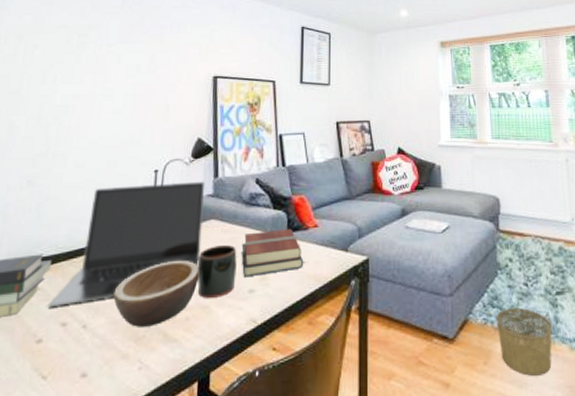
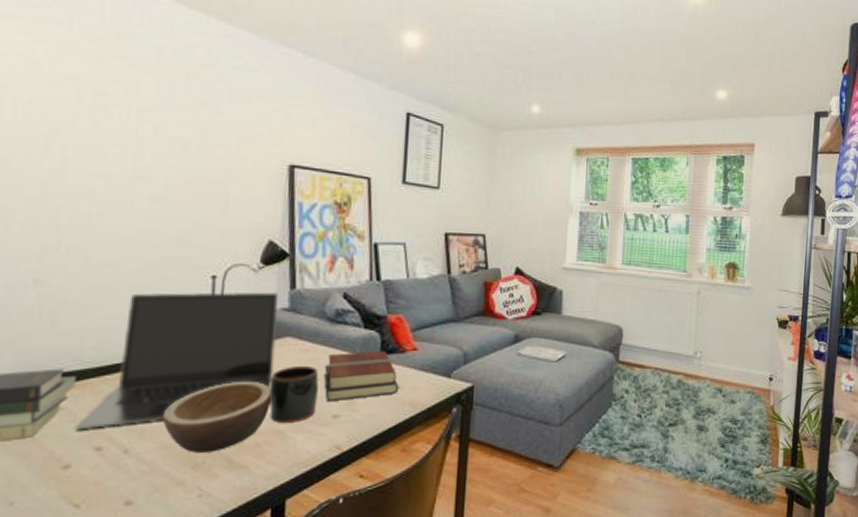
basket: present [496,307,553,376] -> none [605,437,661,502]

